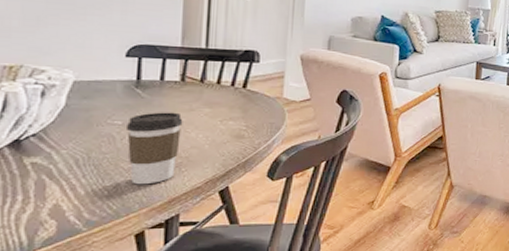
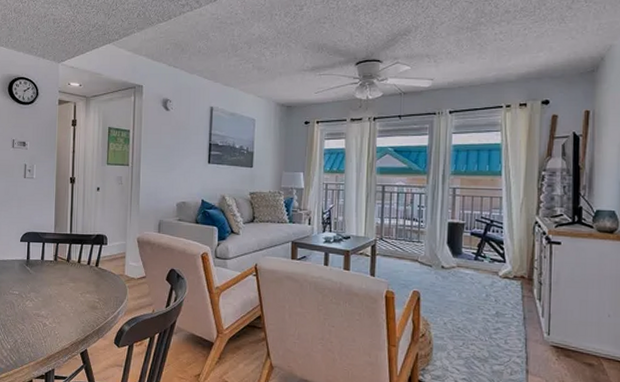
coffee cup: present [127,112,183,185] -> none [21,285,56,343]

